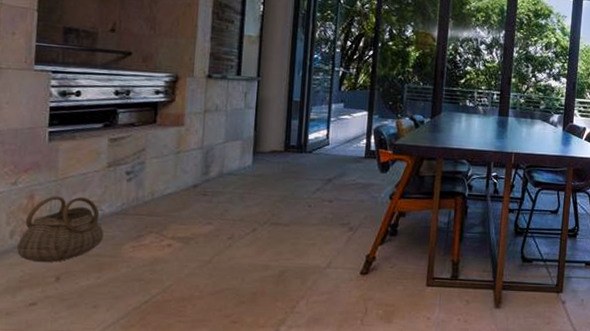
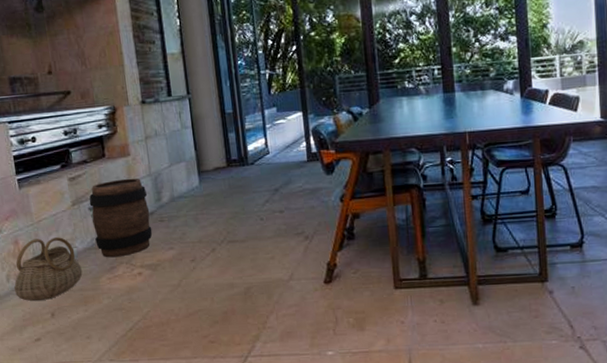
wooden barrel: none [126,147,195,226] -> present [89,178,153,258]

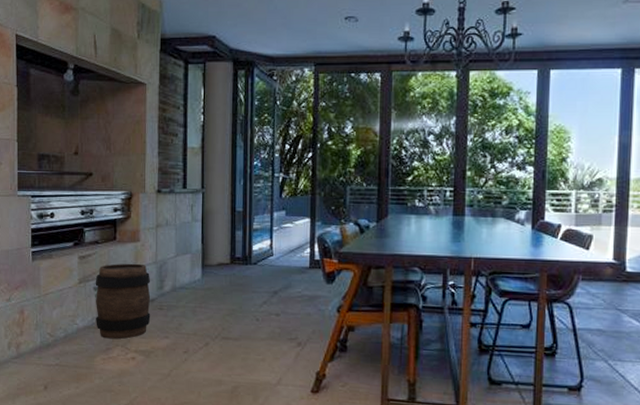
basket: present [14,237,83,302] -> none [14,311,79,372]

